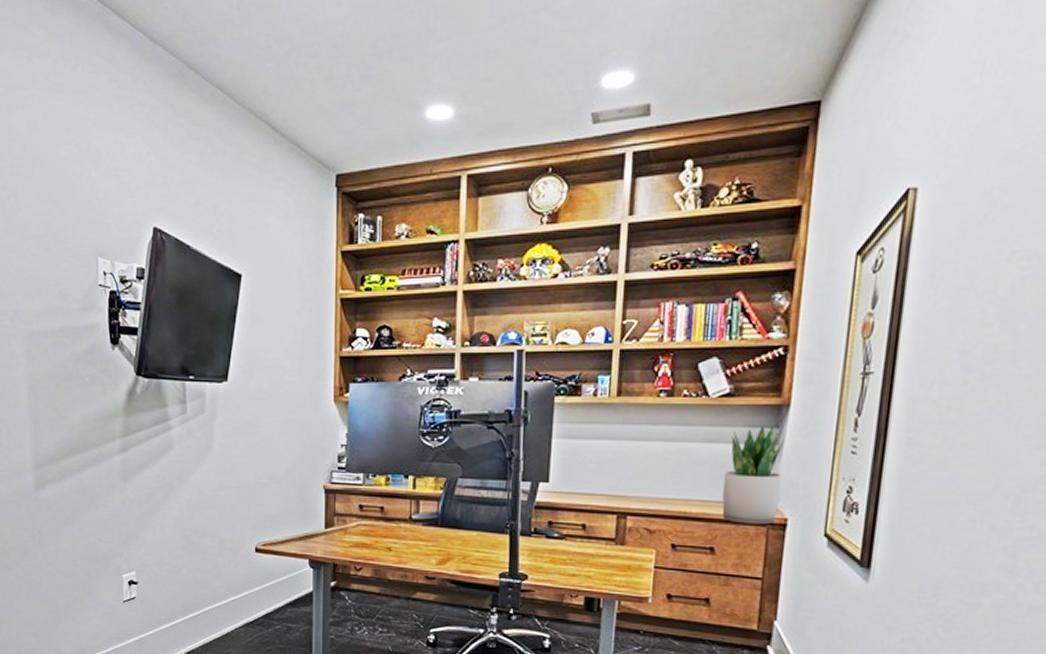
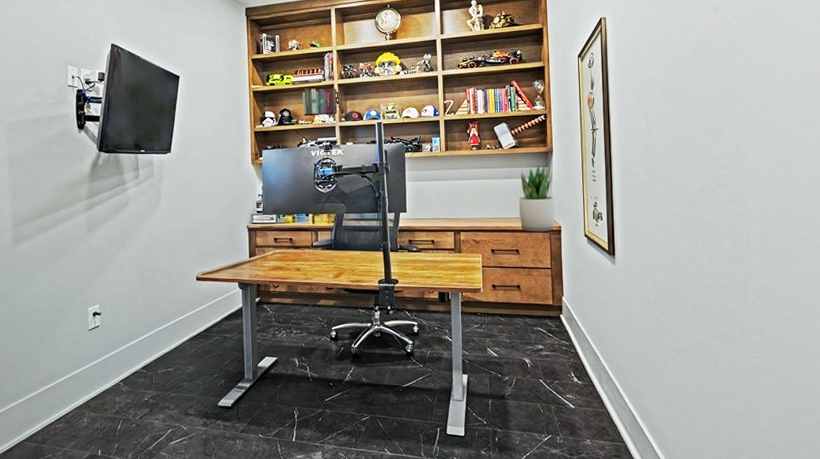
books: none [410,296,470,338] -> present [303,88,345,117]

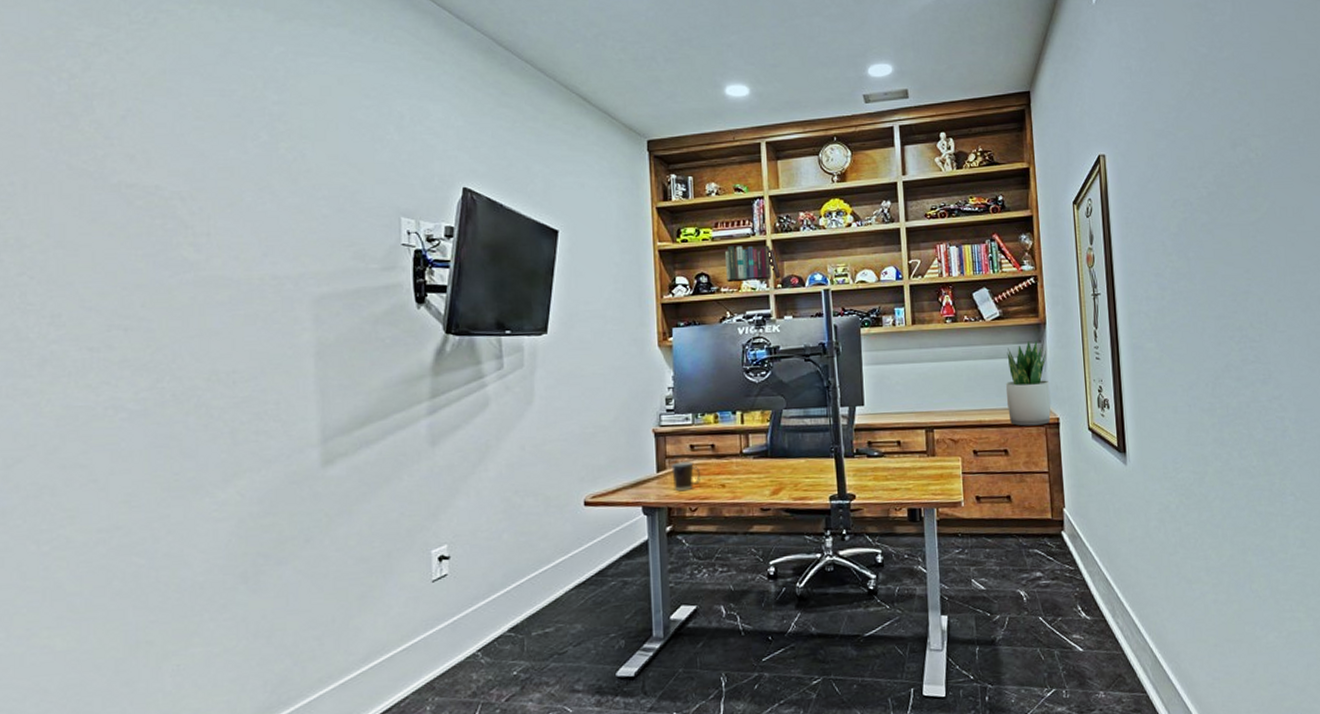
mug: none [260,249,281,272] -> present [671,460,700,491]

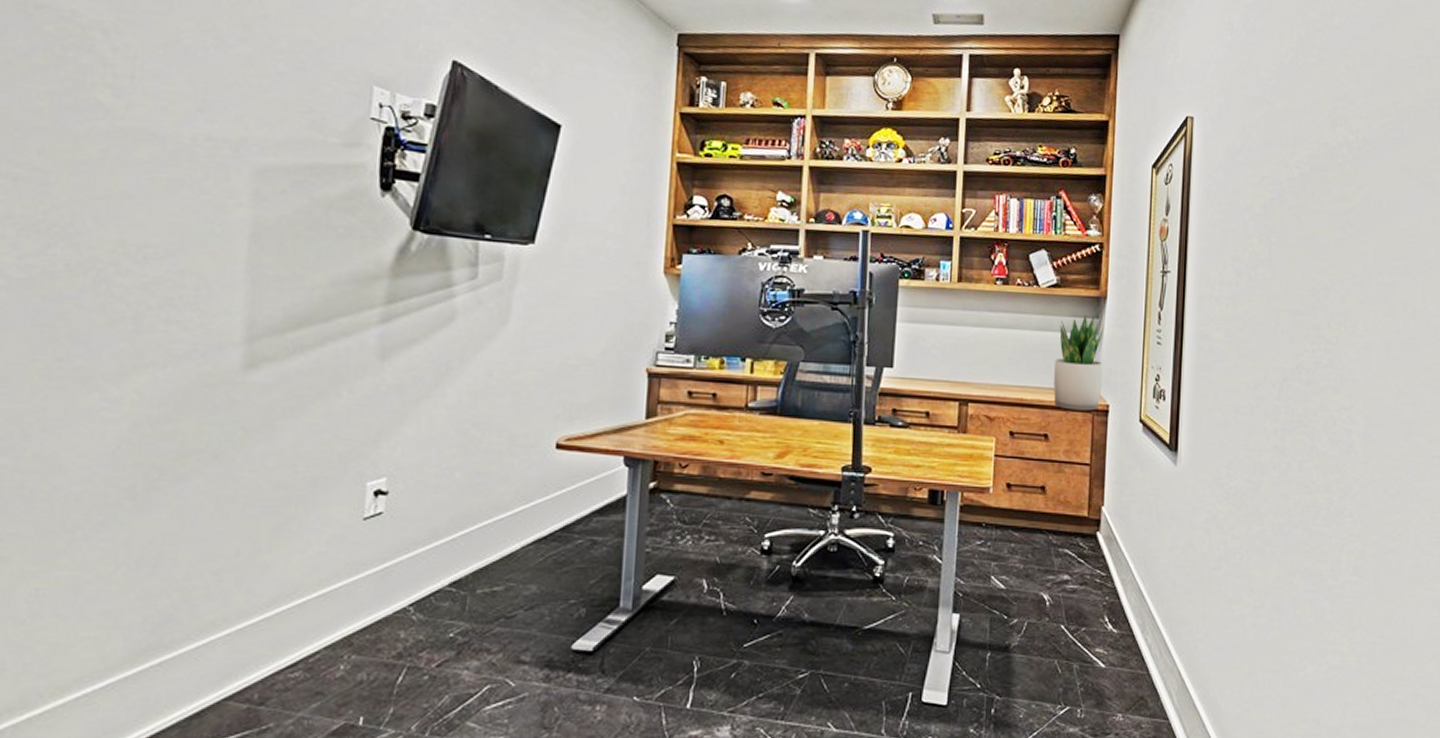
mug: present [671,460,700,491] -> none [663,408,696,444]
books: present [725,245,781,283] -> none [752,168,816,213]

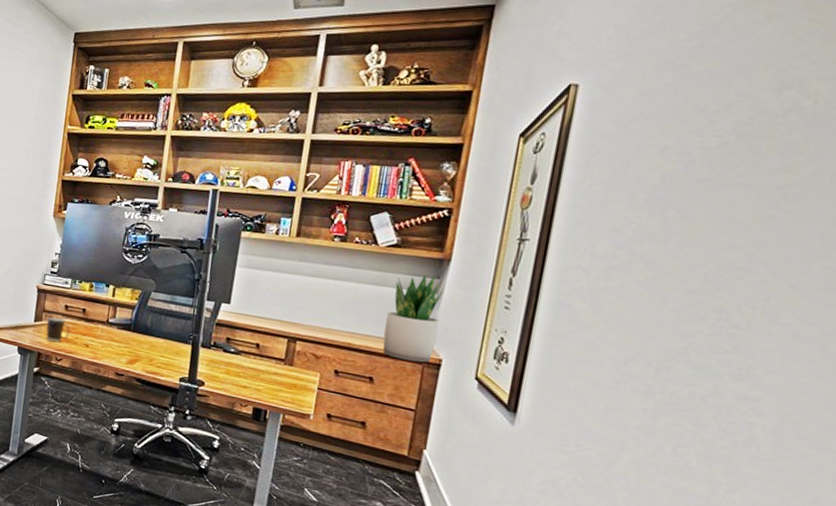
mug: none [663,408,696,444] -> present [46,317,70,342]

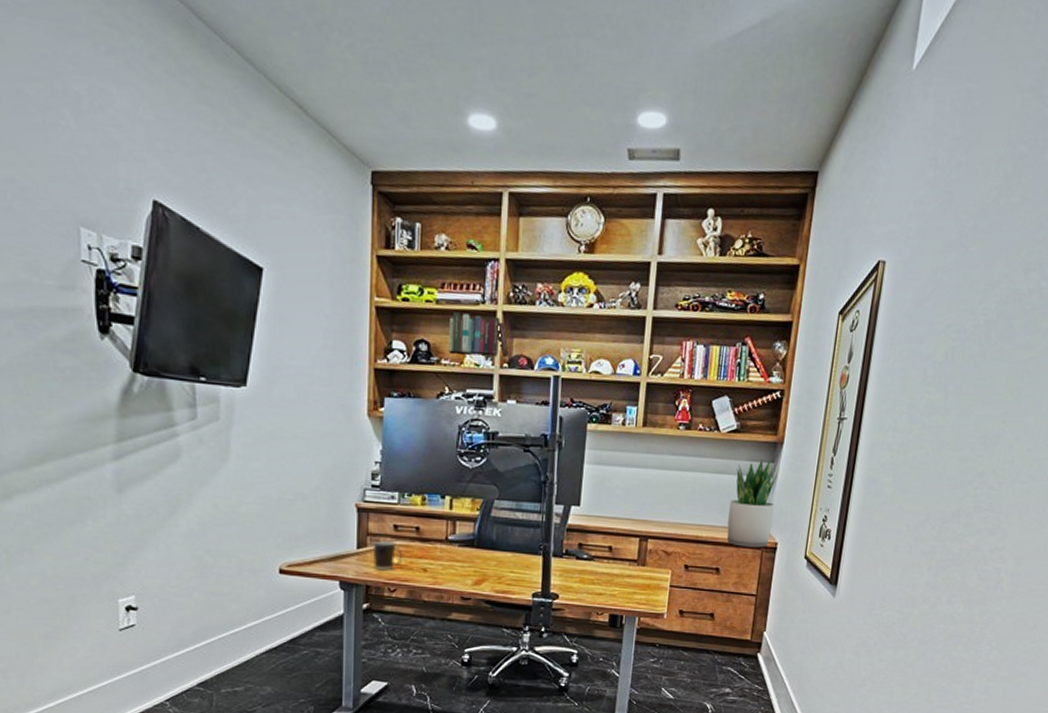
books: none [122,137,174,174] -> present [448,312,509,358]

